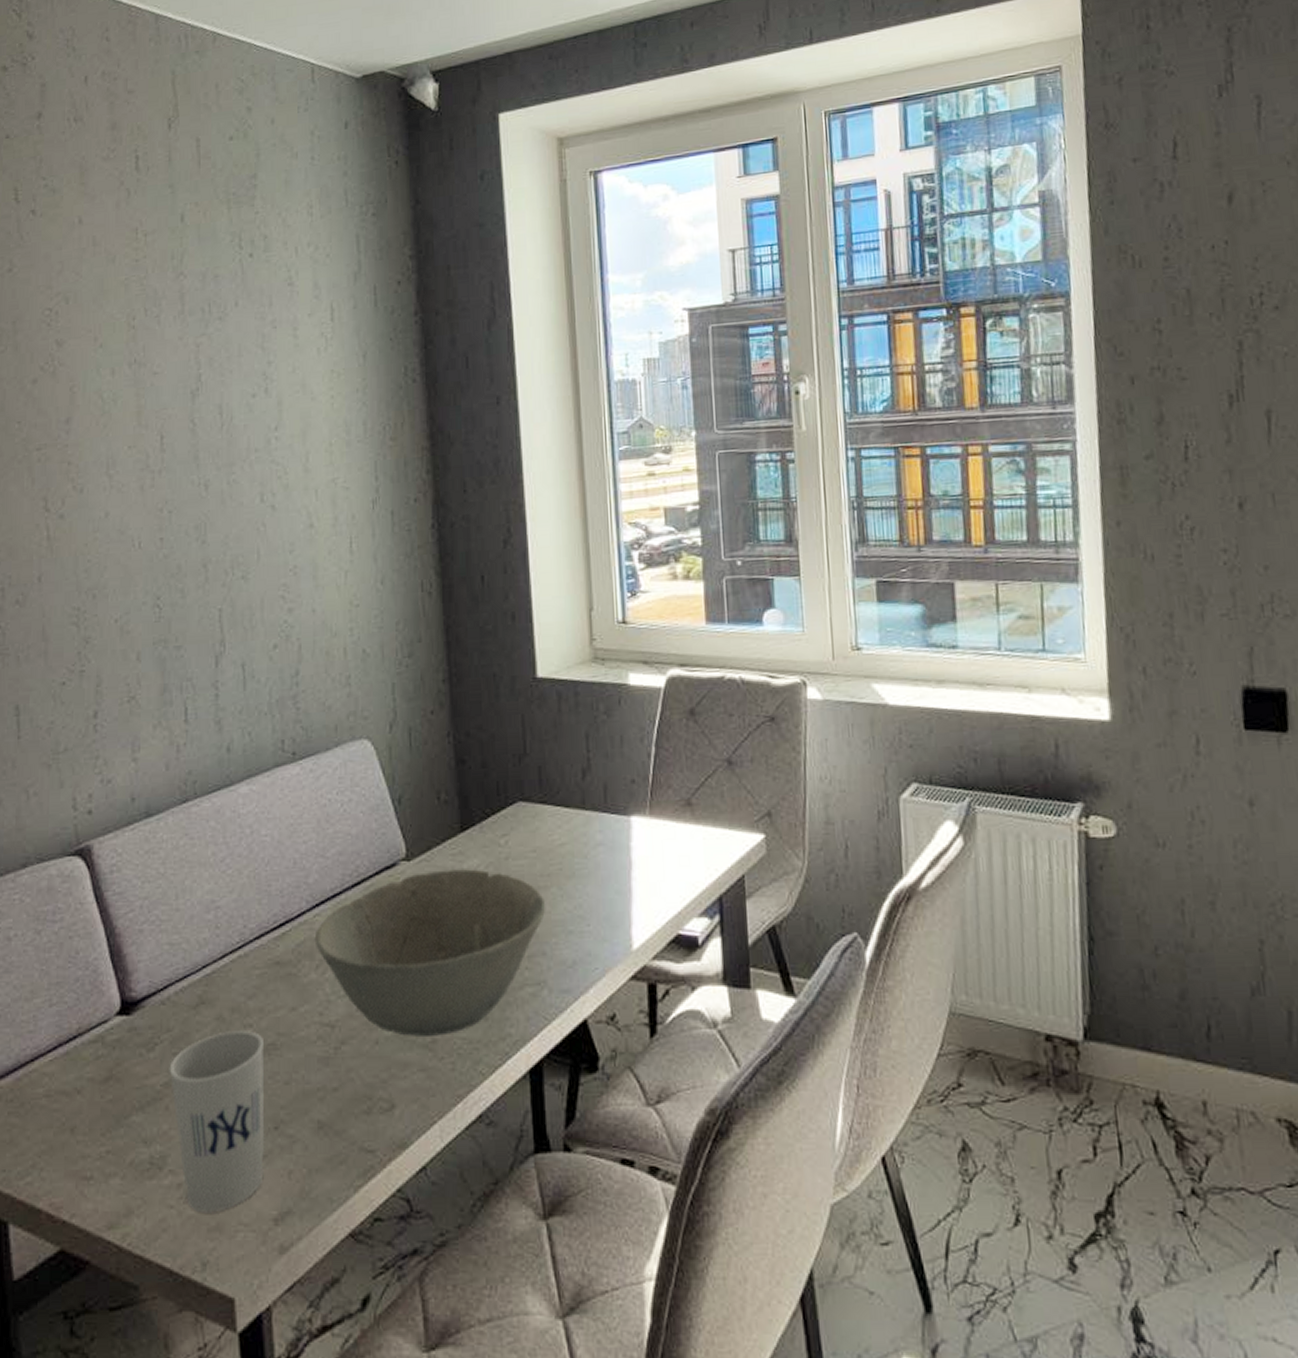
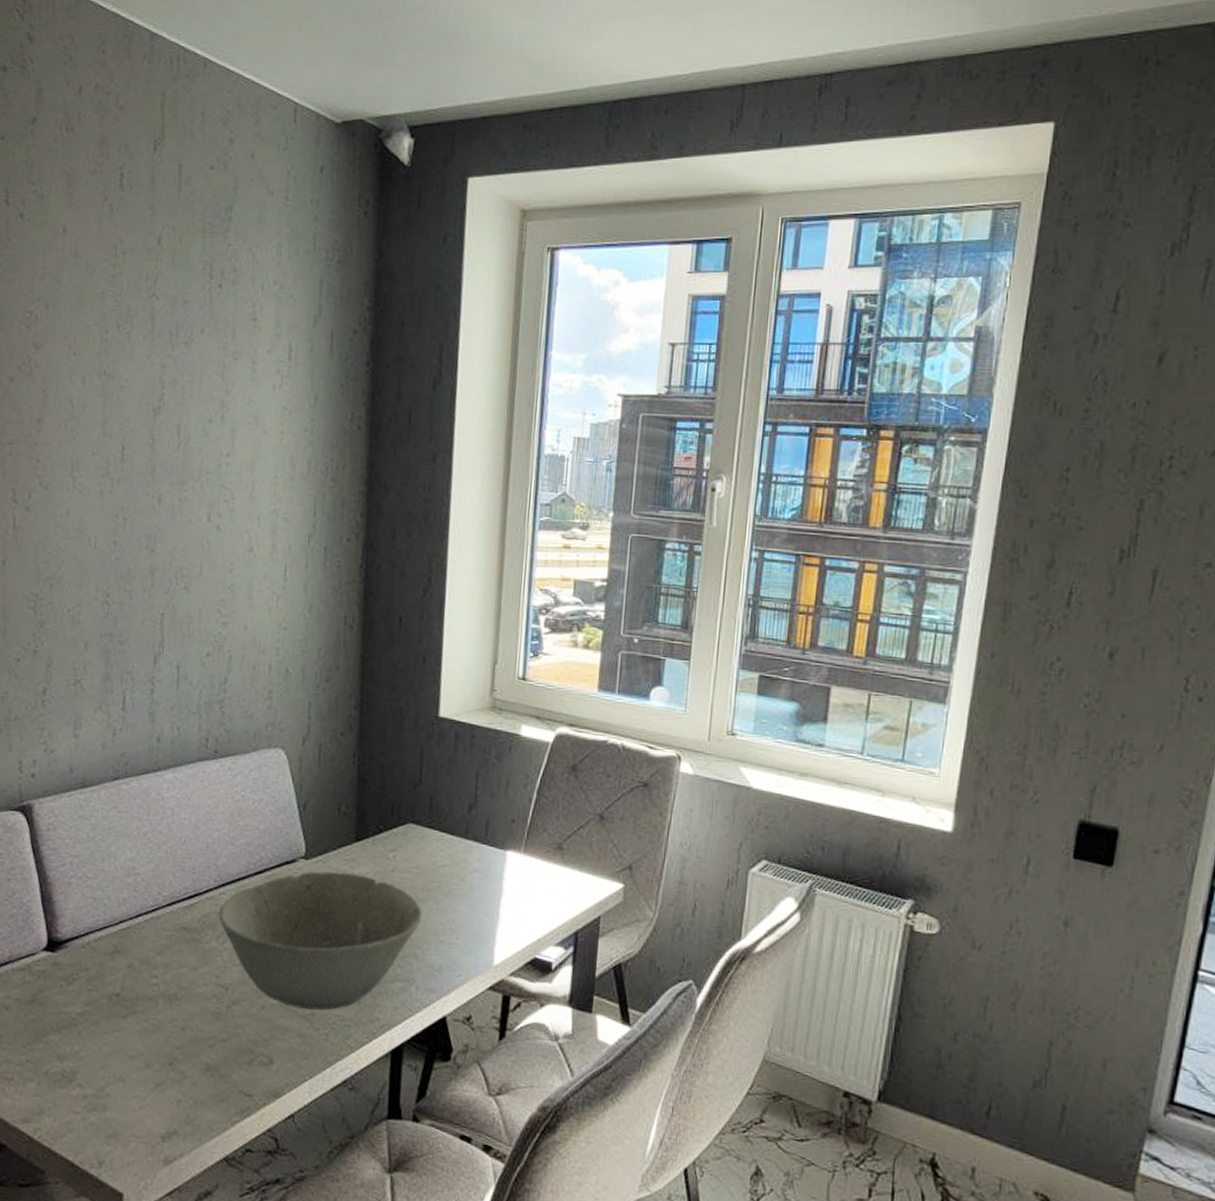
cup: present [169,1031,264,1213] -> none [84,978,167,1124]

